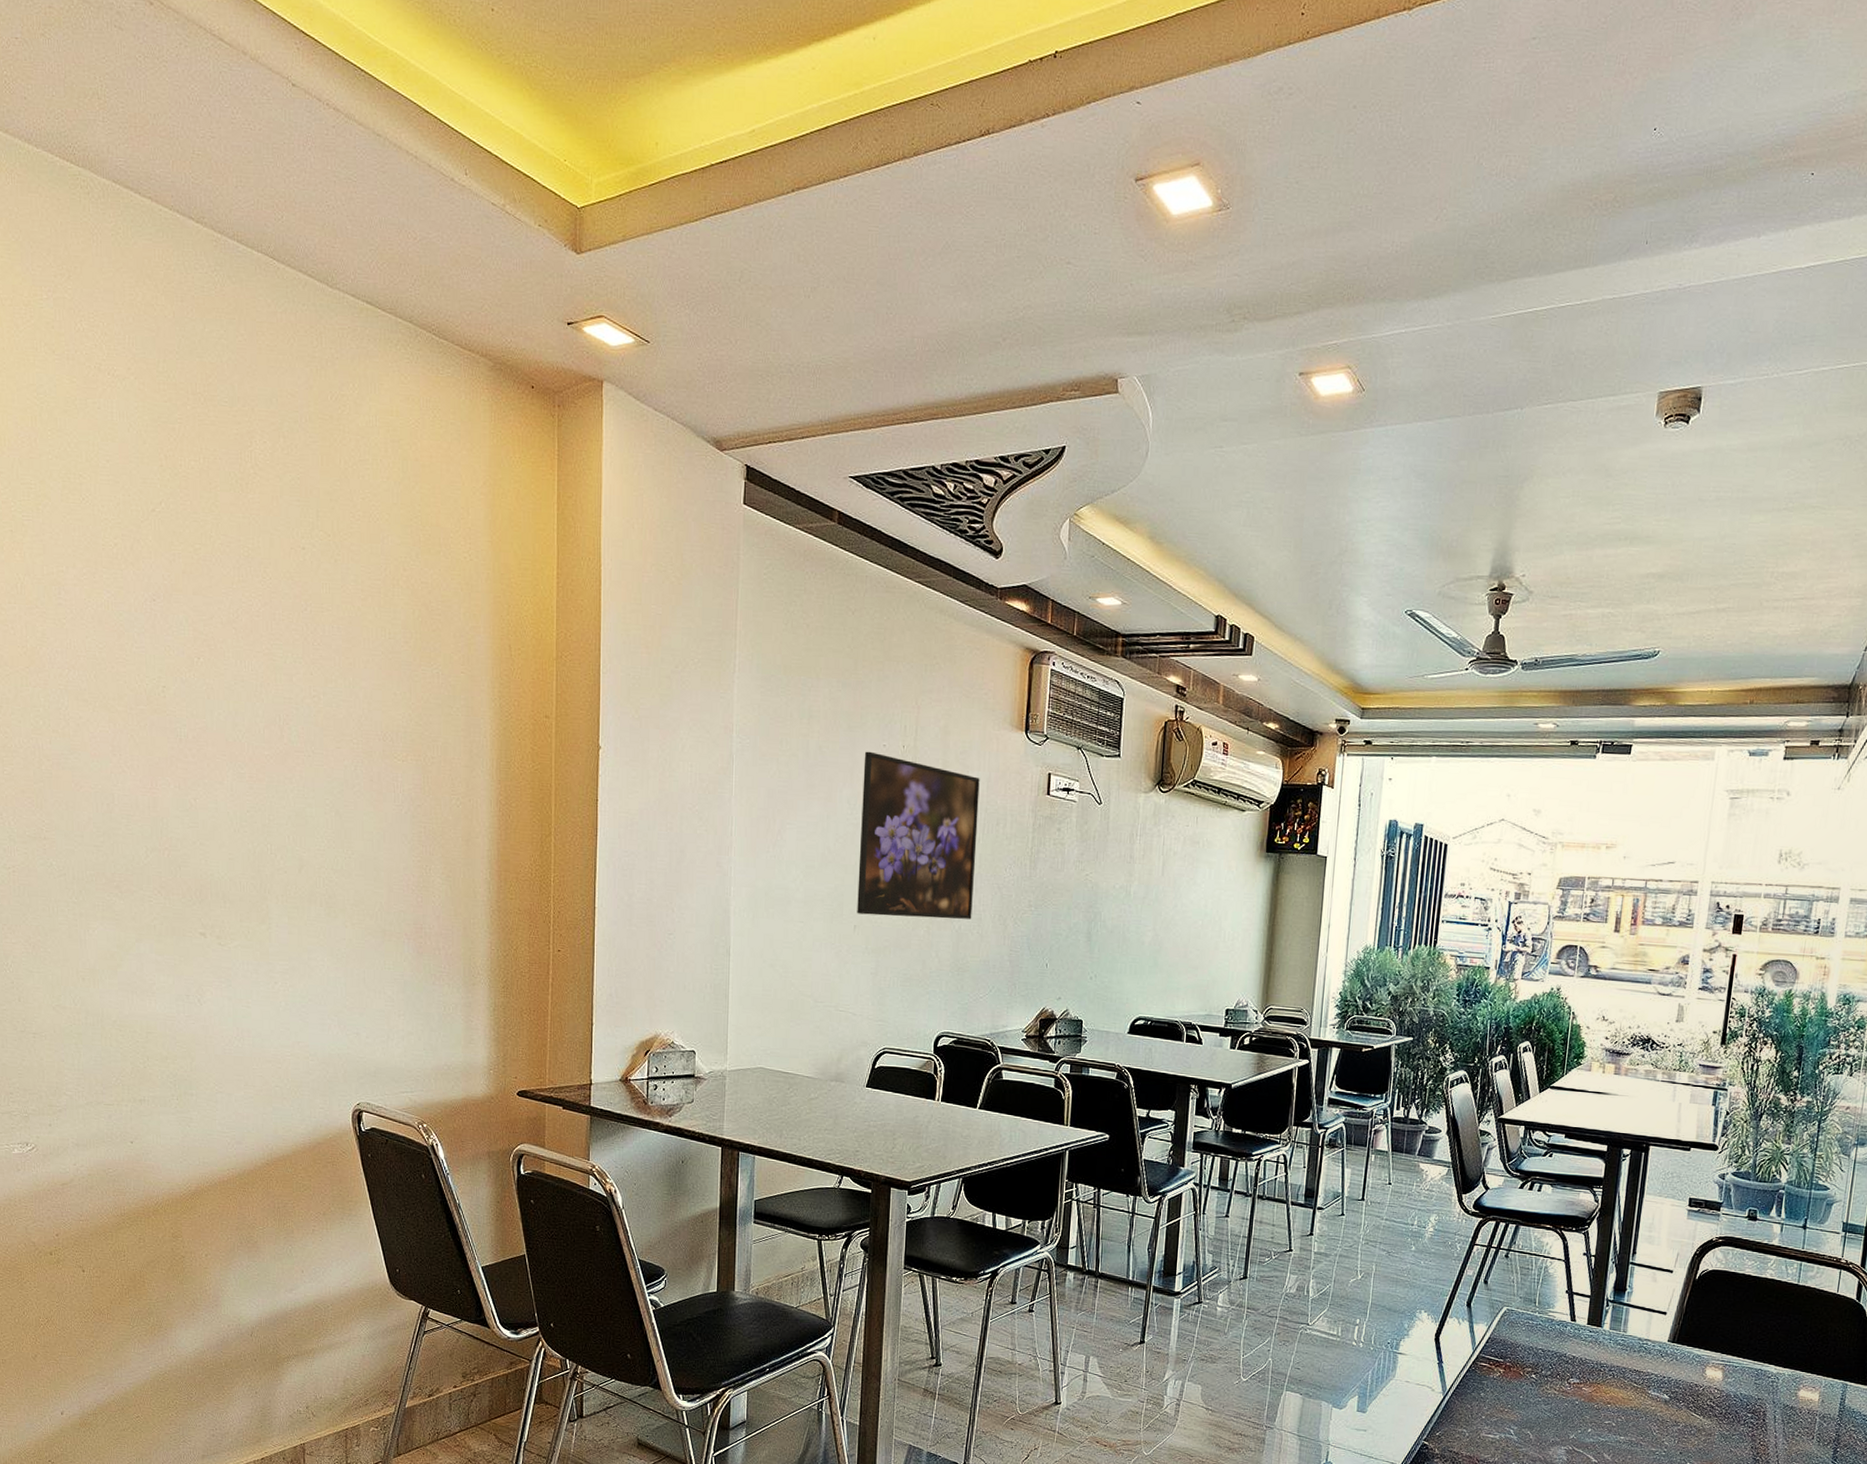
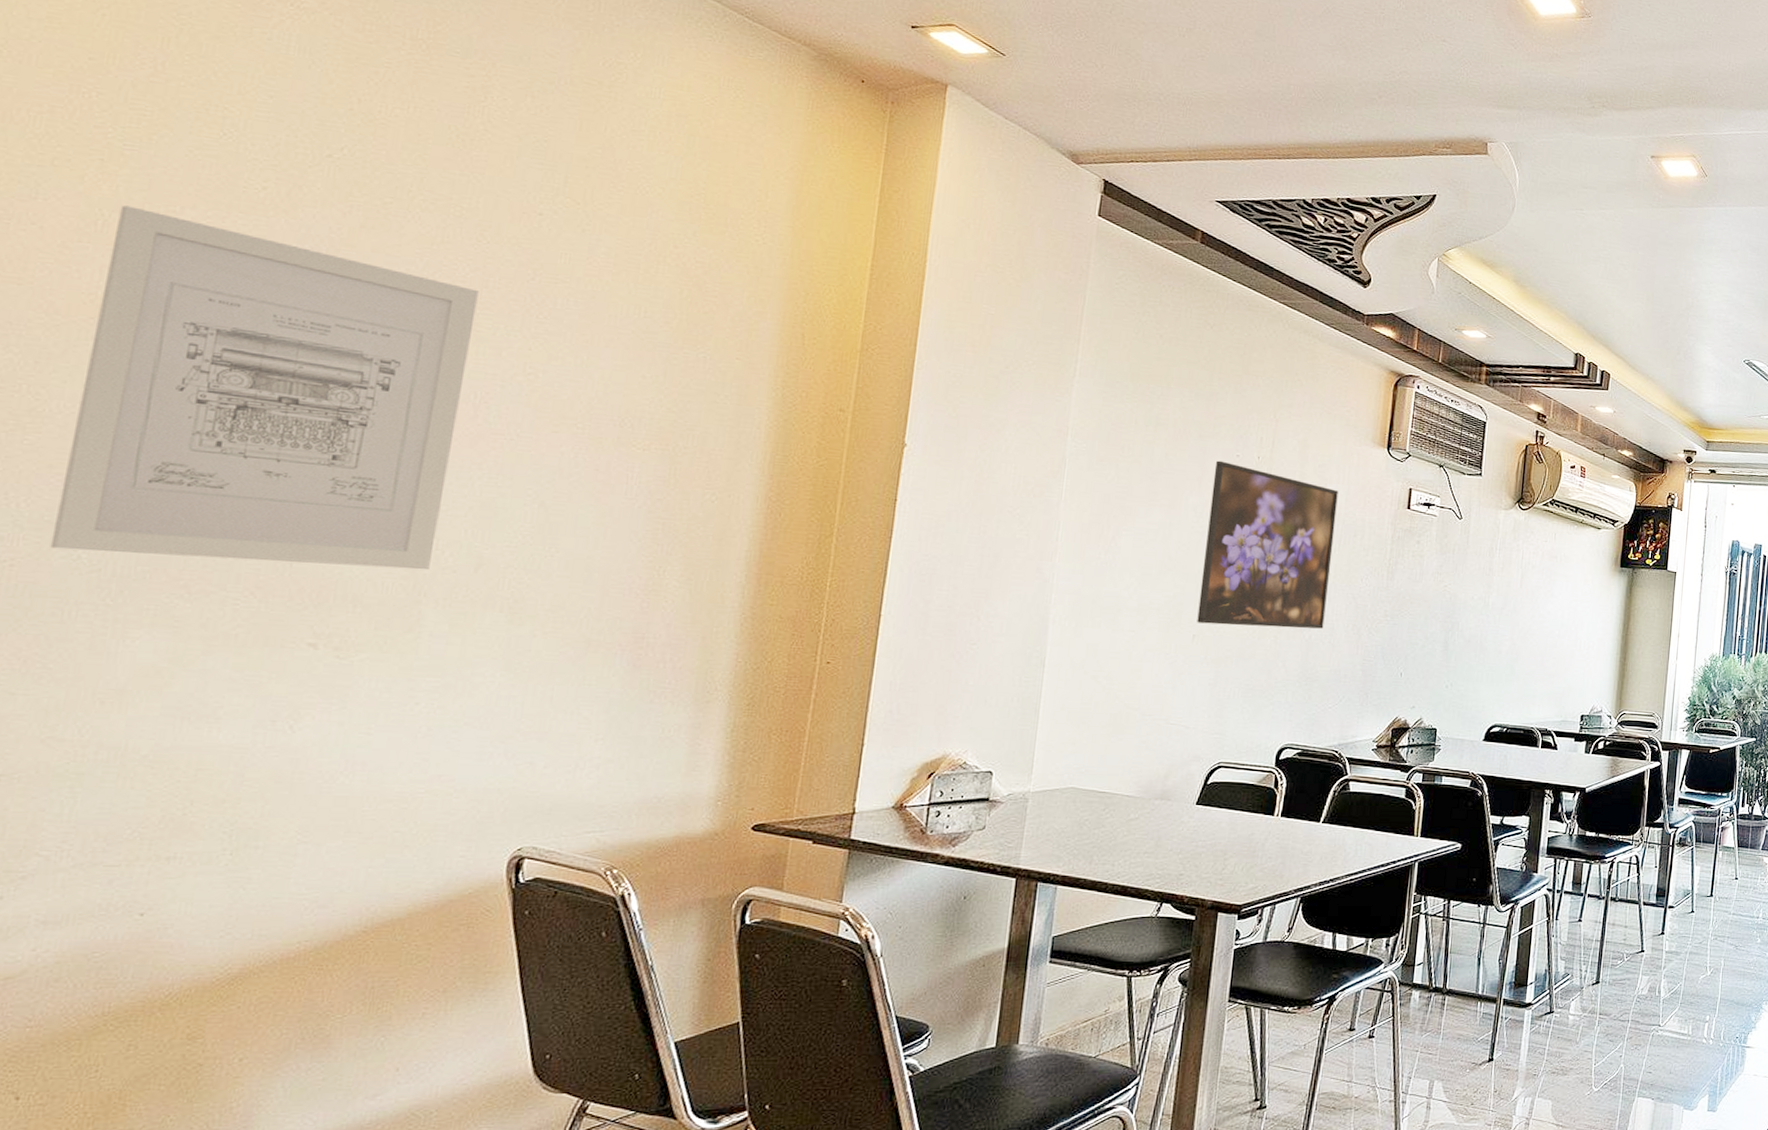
wall art: none [29,569,270,871] -> present [50,205,479,570]

